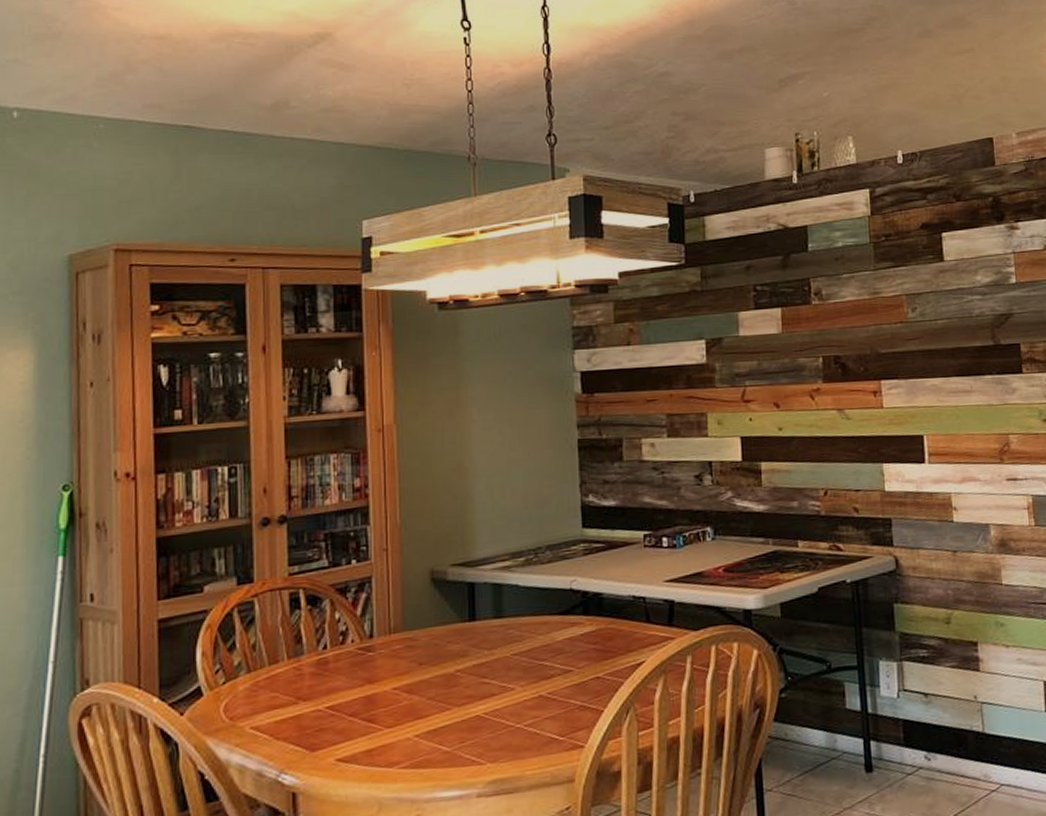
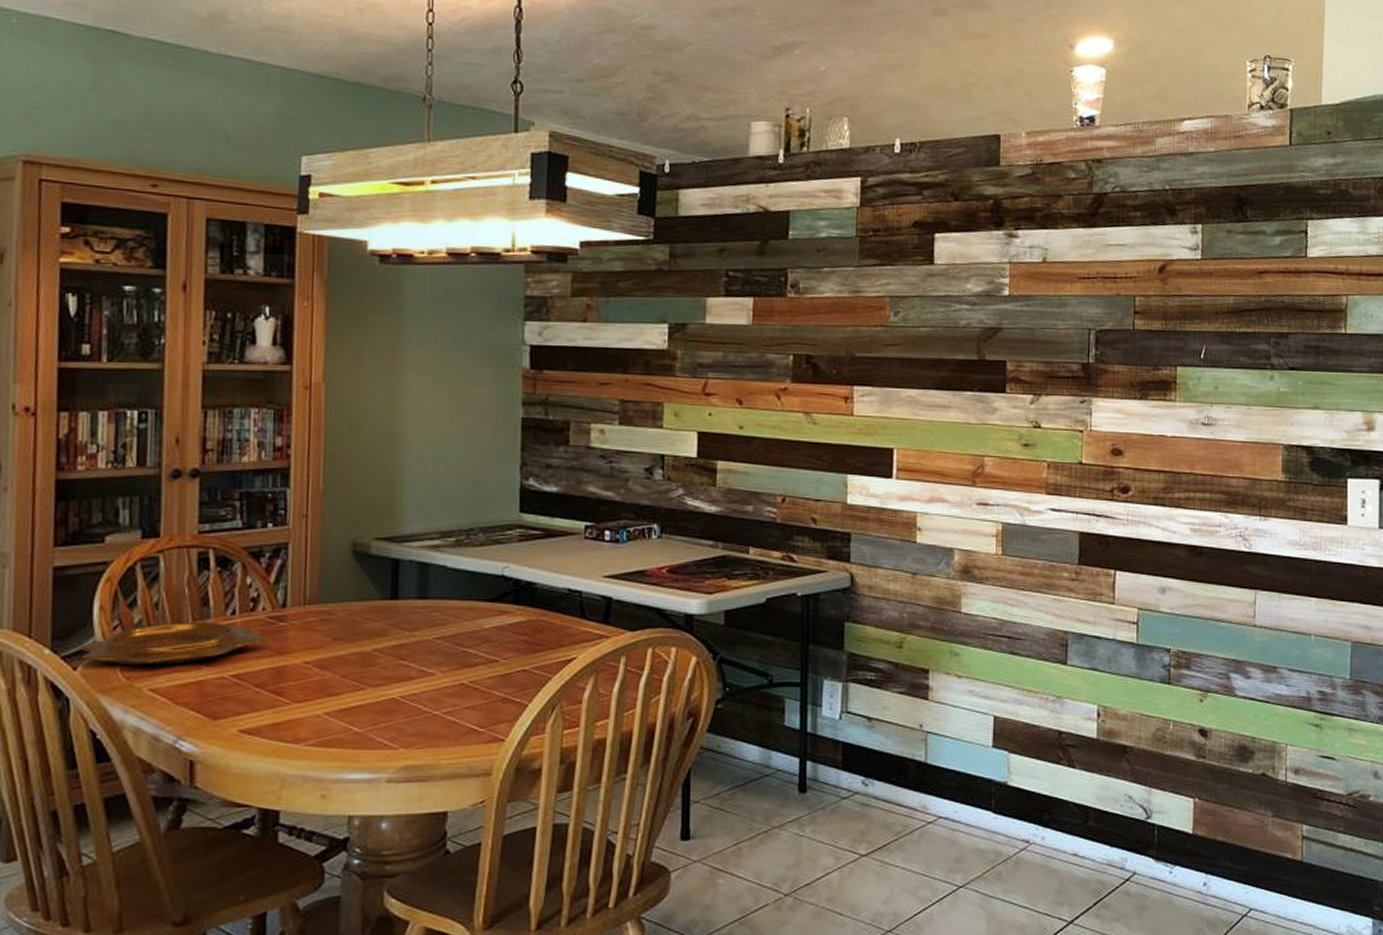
decorative bowl: none [184,657,356,707] -> present [78,621,266,666]

